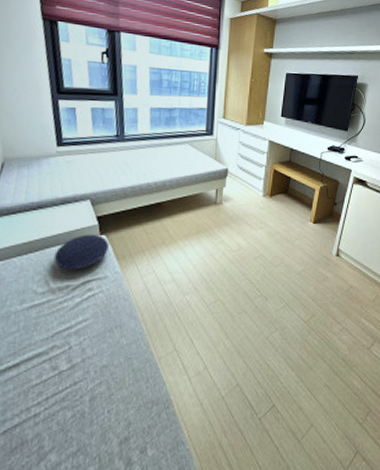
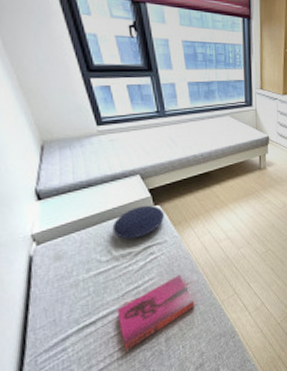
hardback book: none [43,318,129,407] -> present [117,274,195,351]

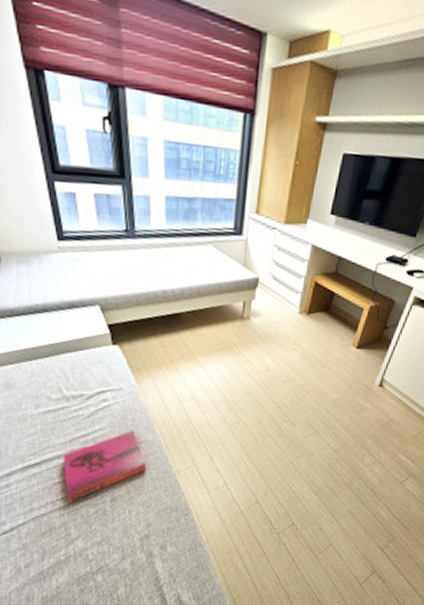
cushion: present [112,205,164,239] -> none [65,342,122,380]

